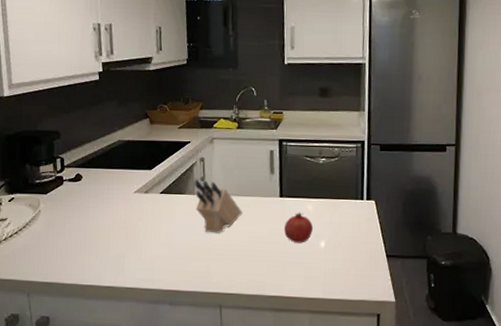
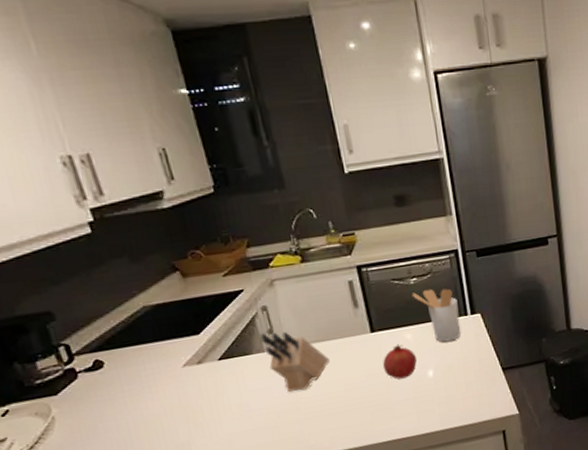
utensil holder: none [320,170,357,220] -> present [412,288,461,342]

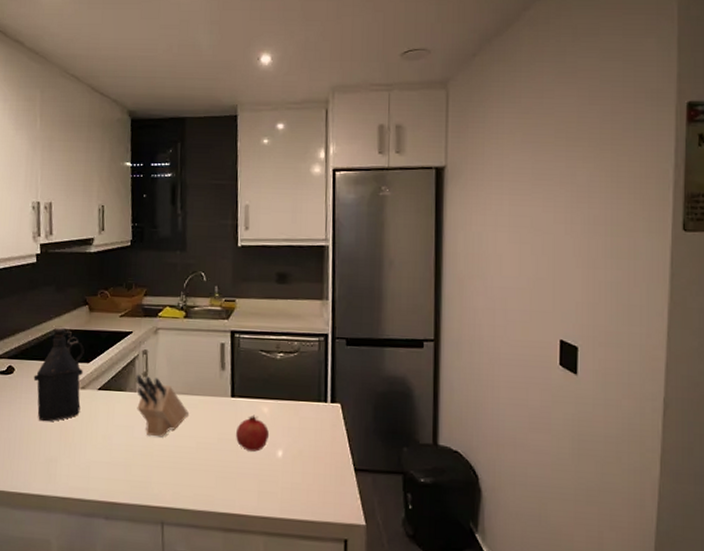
bottle: none [132,302,203,410] -> present [33,327,84,422]
utensil holder: present [412,288,461,342] -> none [277,367,319,425]

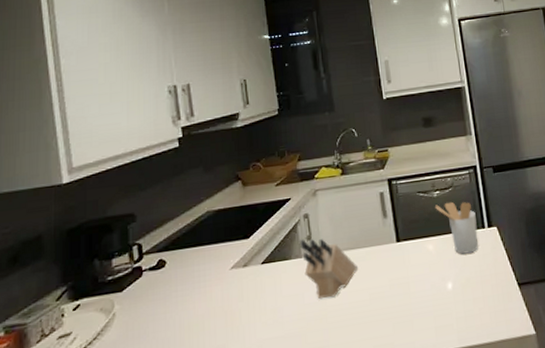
bottle: present [33,327,84,422] -> none [189,207,245,311]
fruit: present [235,414,270,452] -> none [405,254,438,291]
utensil holder: none [277,367,319,425] -> present [435,201,479,254]

